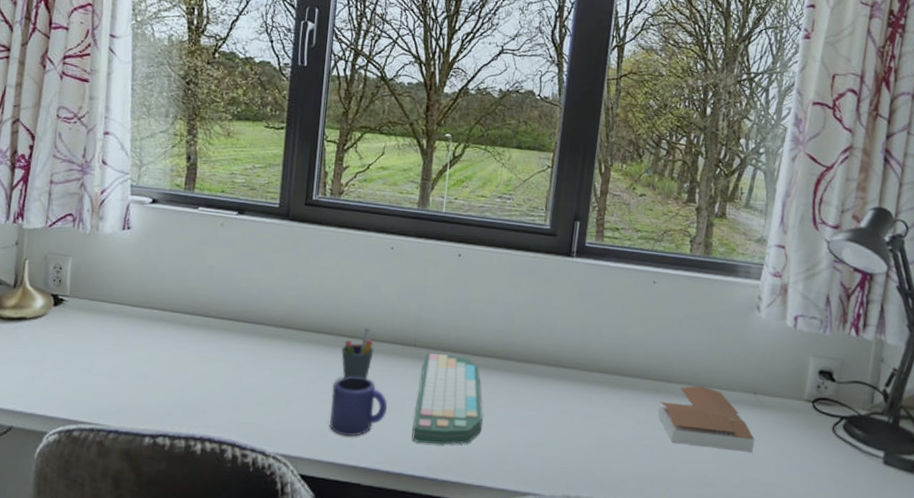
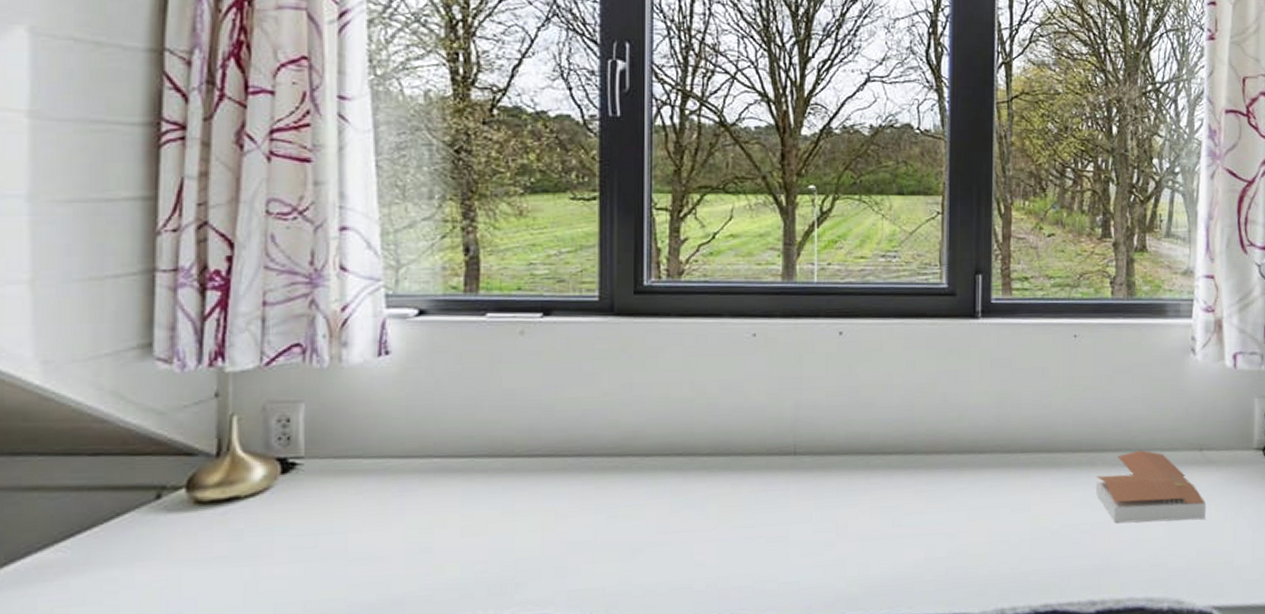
mug: present [330,376,388,437] -> none [692,503,767,584]
pen holder: present [341,327,374,379] -> none [700,440,743,509]
computer keyboard: present [412,353,483,445] -> none [802,458,889,576]

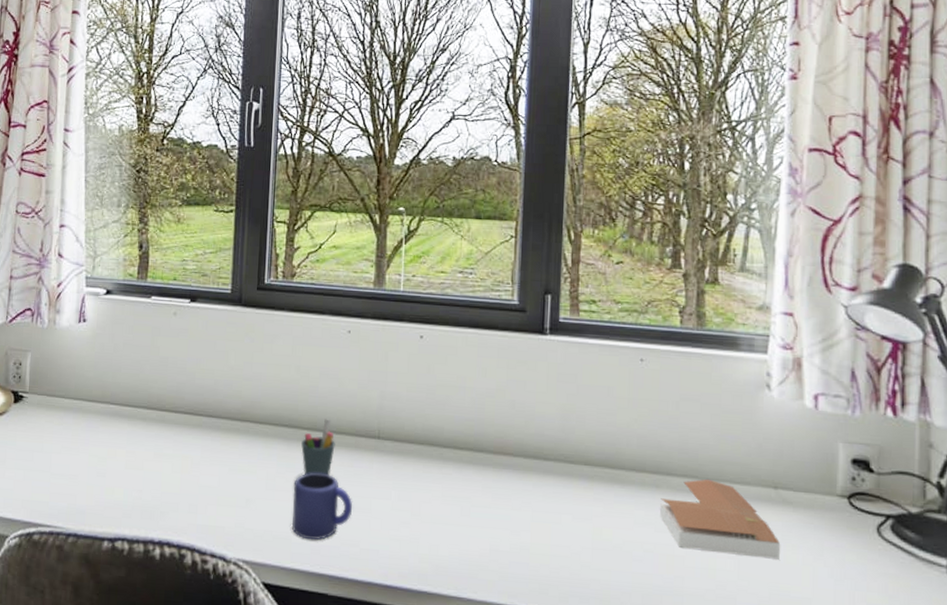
mug: none [692,503,767,584] -> present [292,472,353,540]
pen holder: none [700,440,743,509] -> present [301,419,335,476]

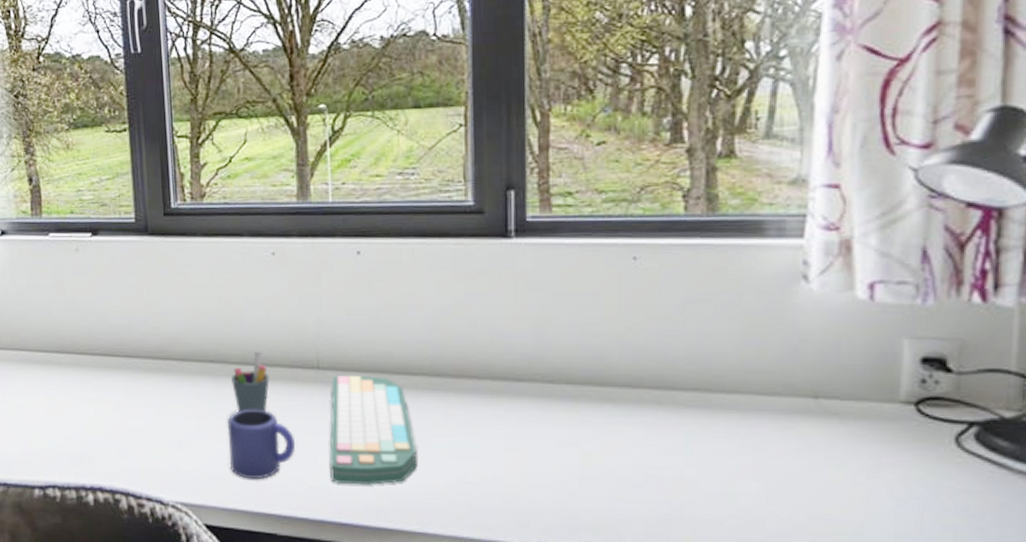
computer keyboard: none [381,446,458,550] -> present [329,376,417,485]
book: present [660,478,780,560] -> none [664,391,822,479]

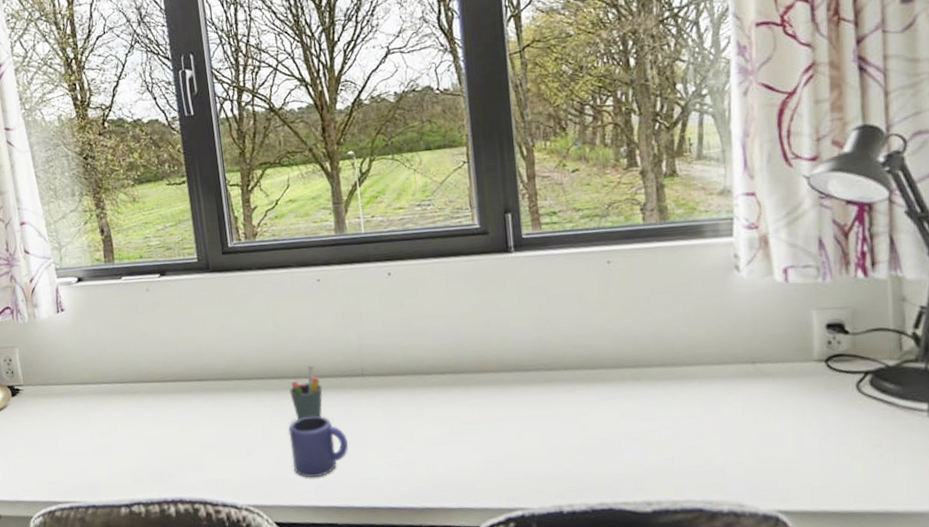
computer keyboard: present [329,376,417,485] -> none [375,378,451,473]

